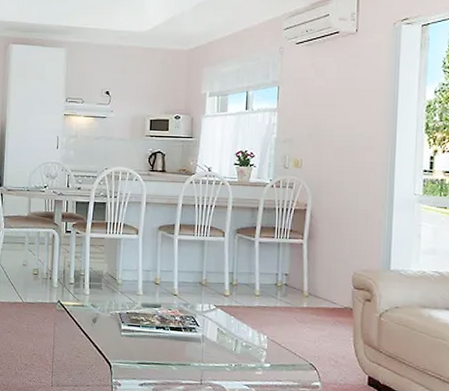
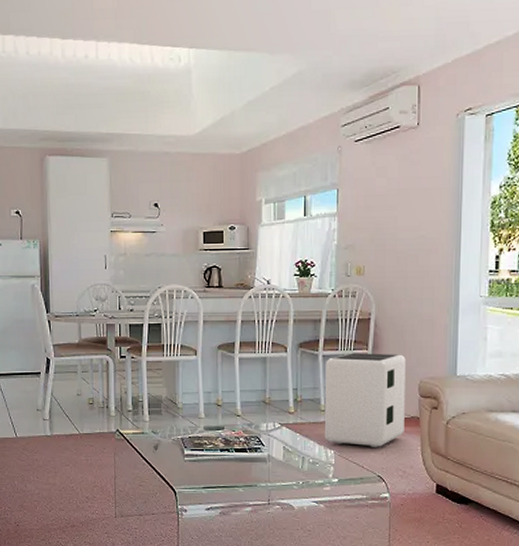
air purifier: none [259,241,340,335] -> present [325,353,406,447]

